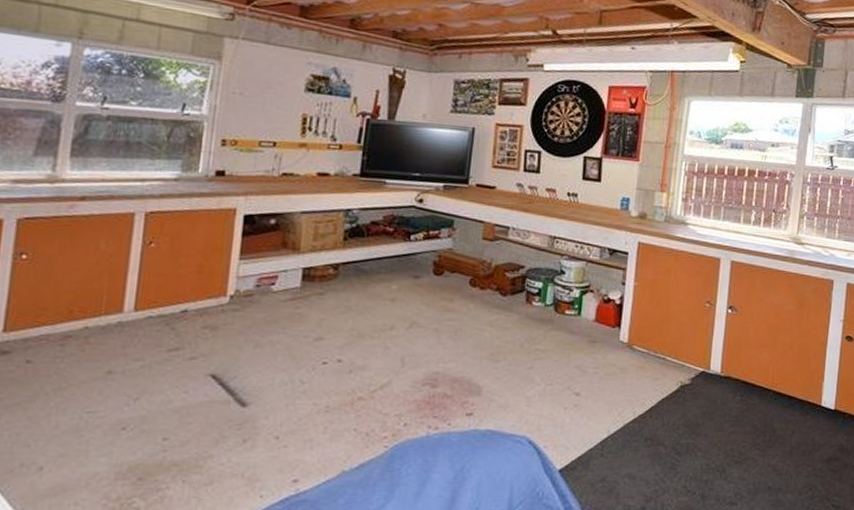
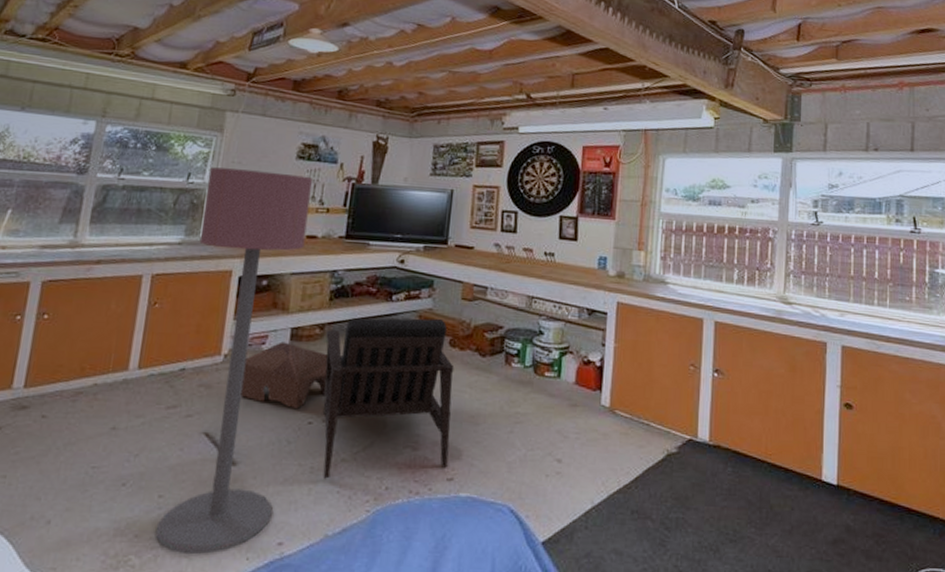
floor lamp: none [160,98,323,495] -> present [155,167,312,555]
stool: none [249,282,343,349] -> present [241,341,328,409]
armchair: none [338,257,475,417] -> present [322,317,454,479]

